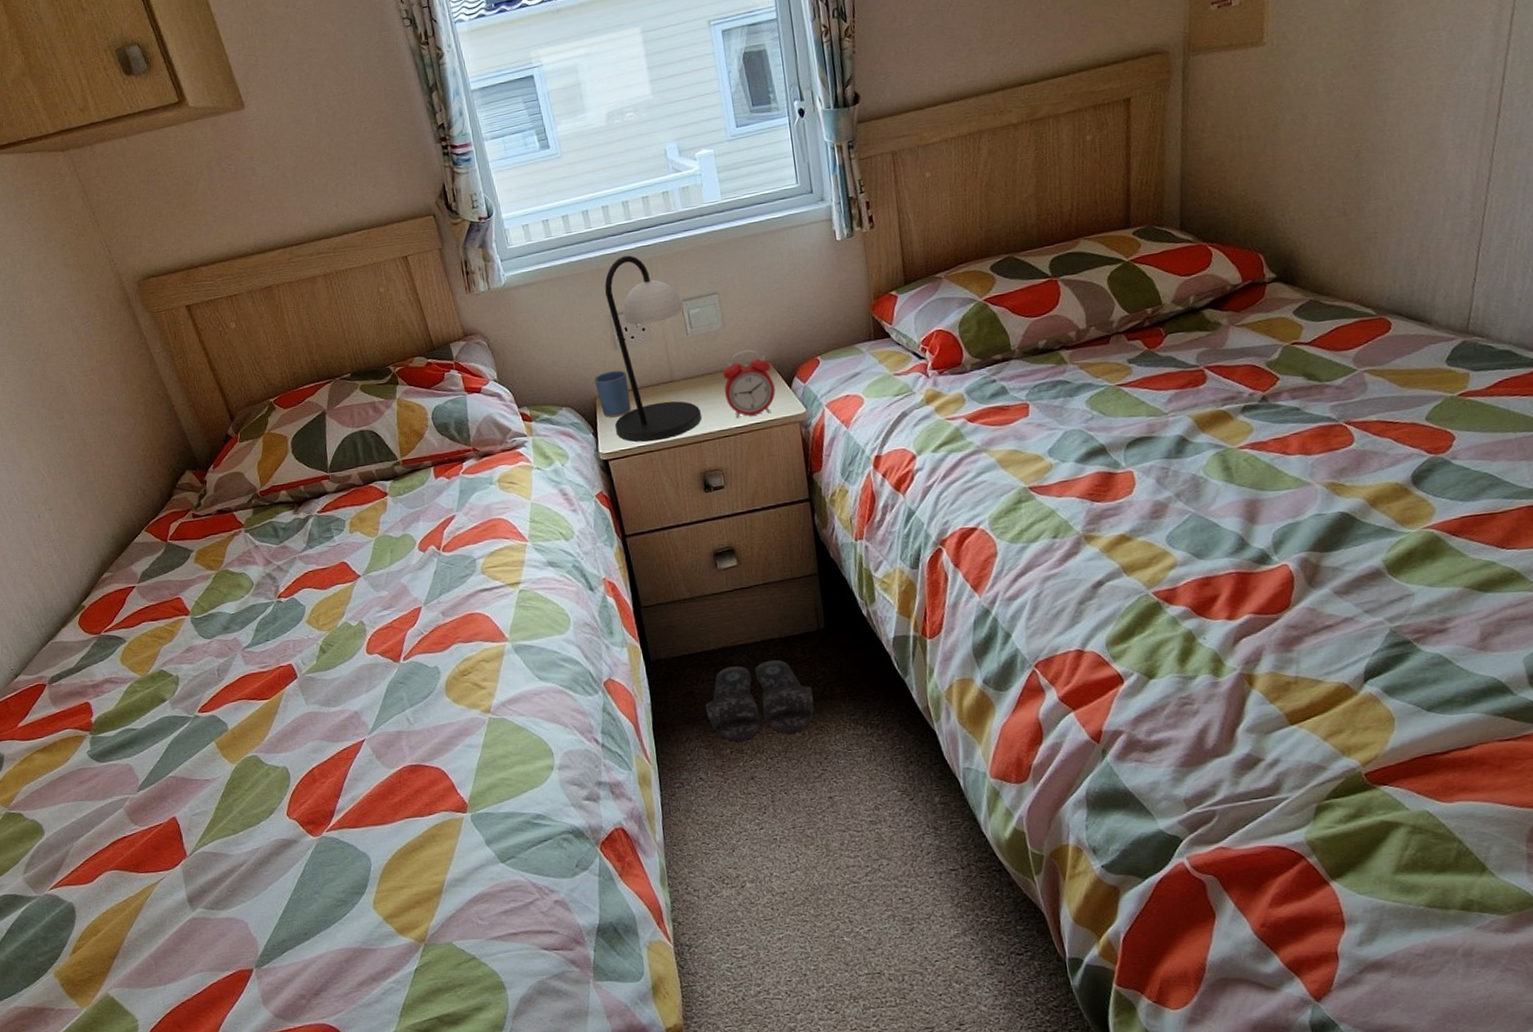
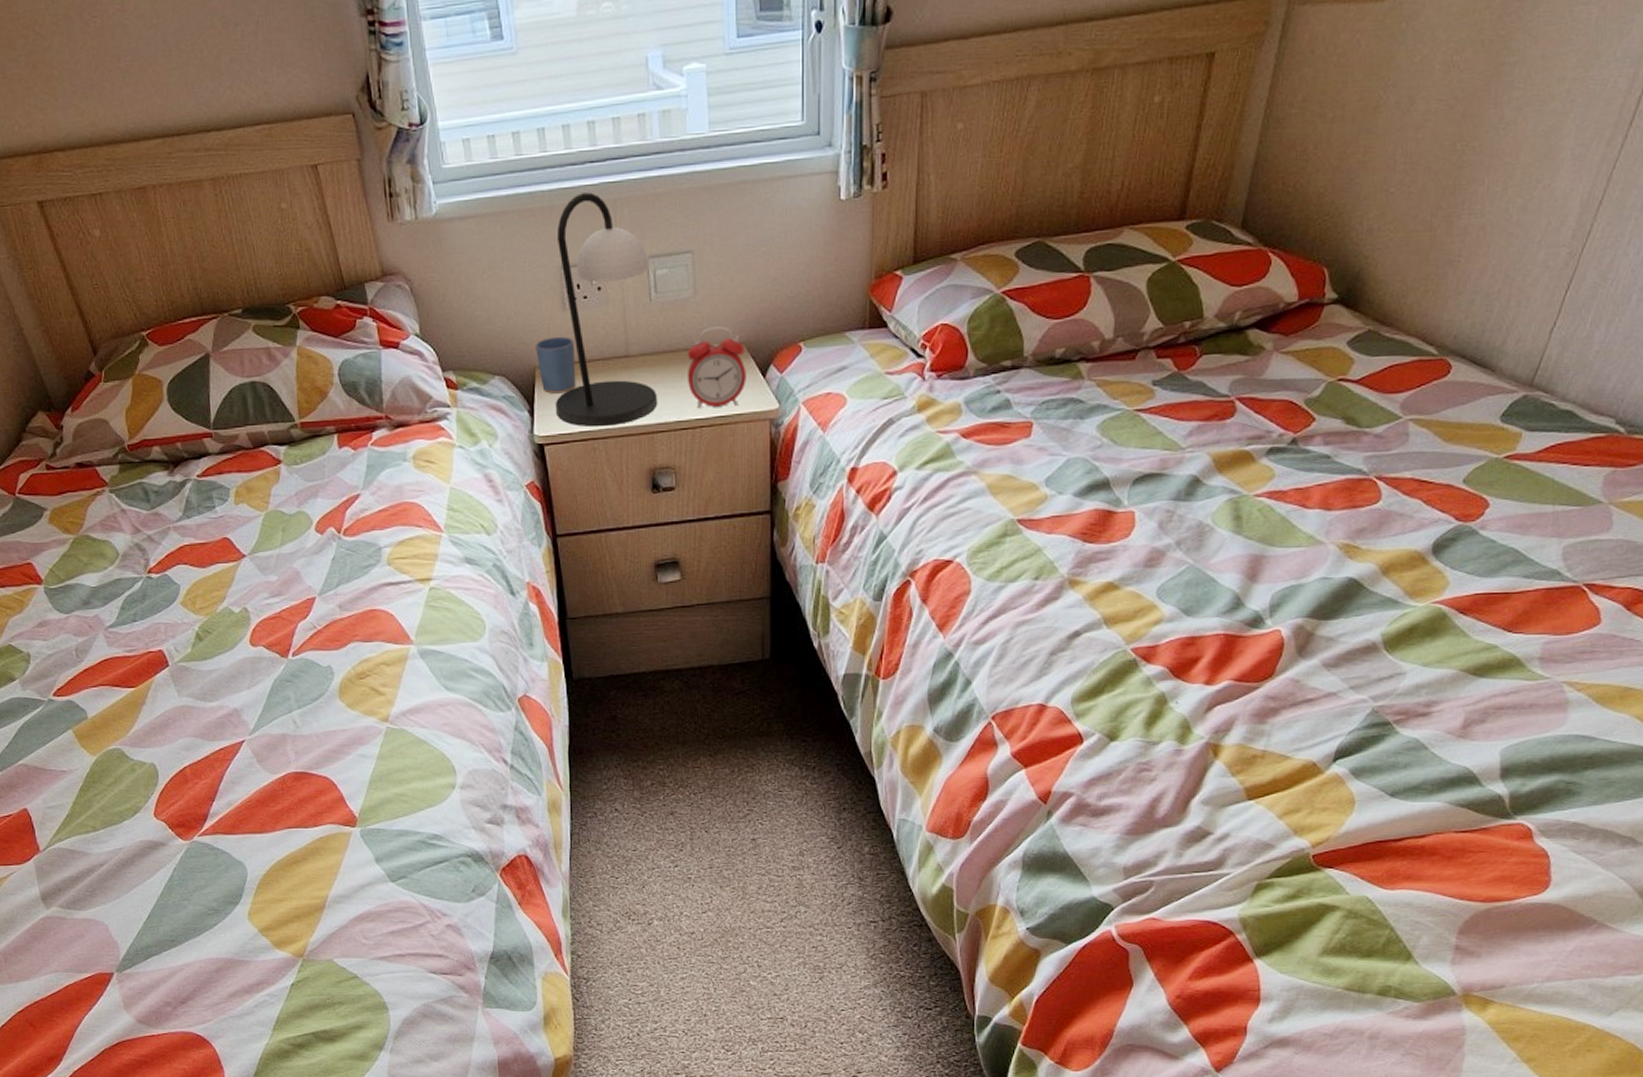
slippers: present [705,659,814,742] -> none [628,688,748,773]

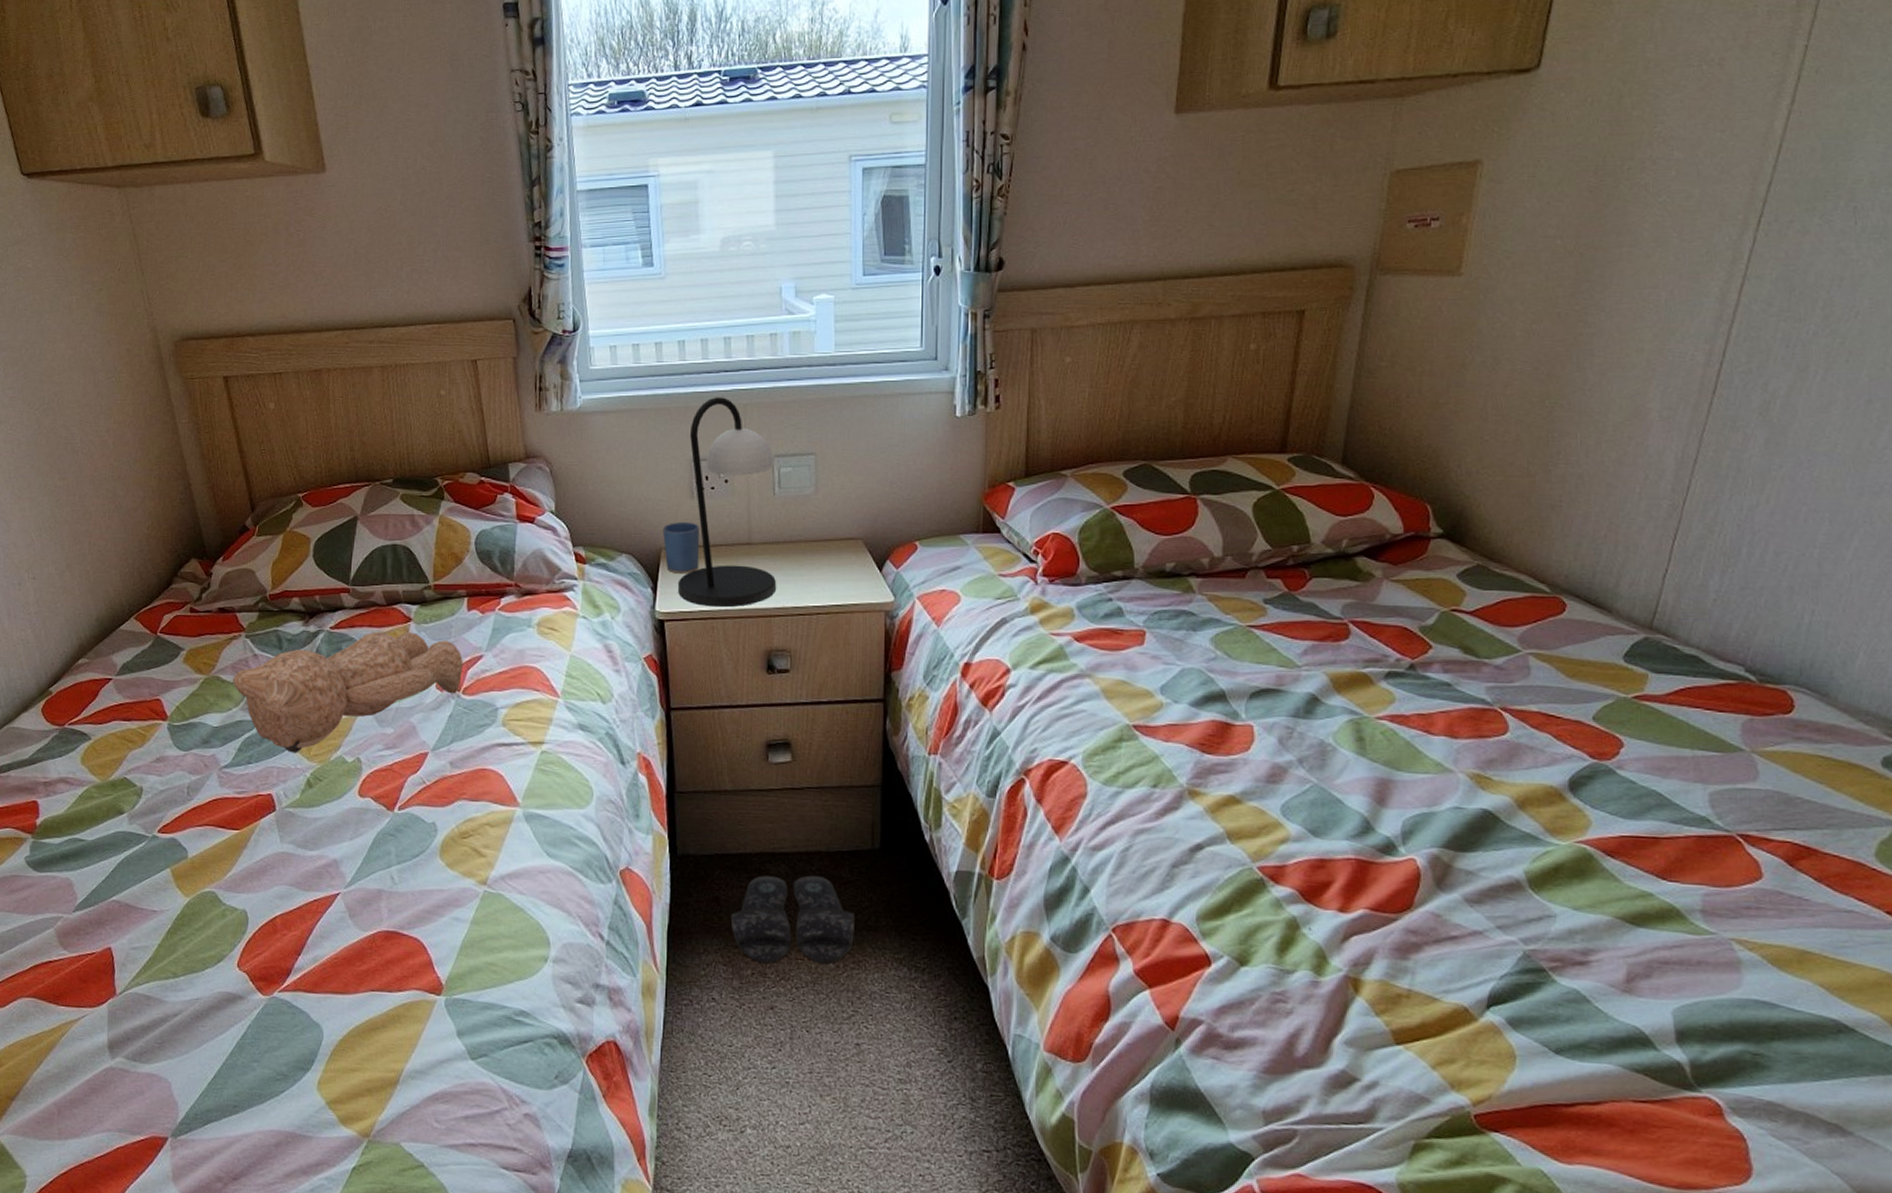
teddy bear: none [102,475,341,608] -> present [232,631,463,754]
slippers: none [628,688,748,773] -> present [730,875,855,964]
alarm clock: present [687,326,746,409] -> none [805,522,863,597]

